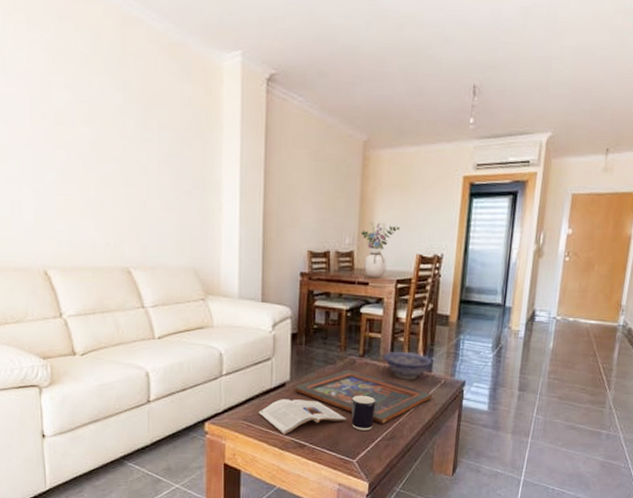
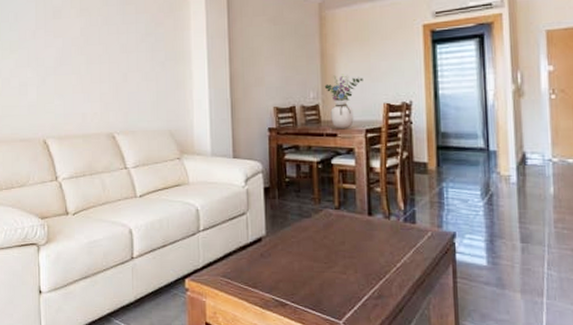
magazine: present [258,399,347,435] -> none [236,254,329,292]
religious icon: present [294,369,432,425] -> none [270,223,420,282]
mug: present [351,395,376,430] -> none [331,249,358,288]
decorative bowl: present [382,351,433,380] -> none [359,202,415,233]

